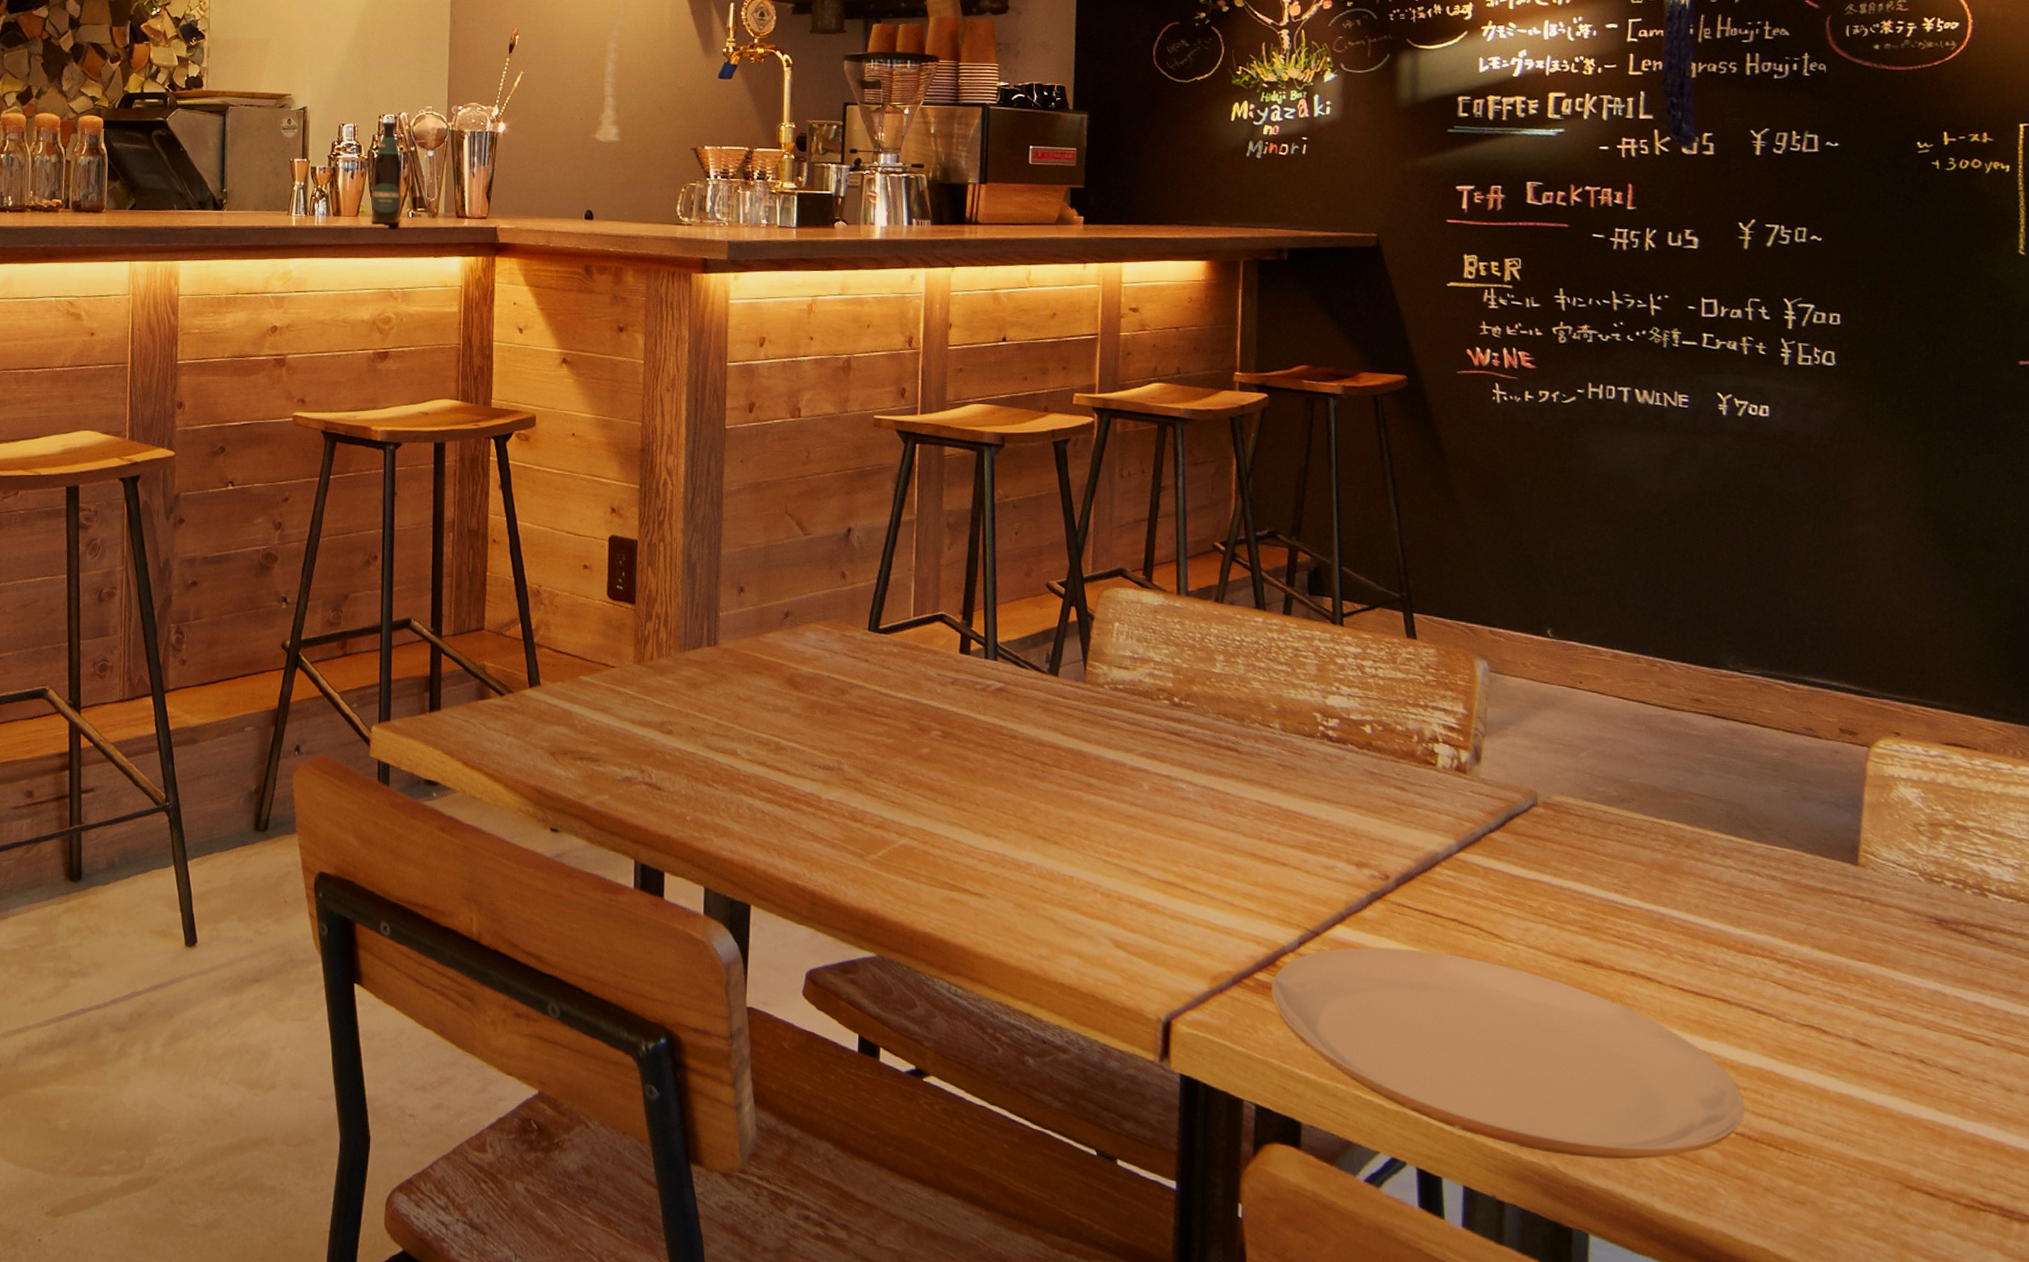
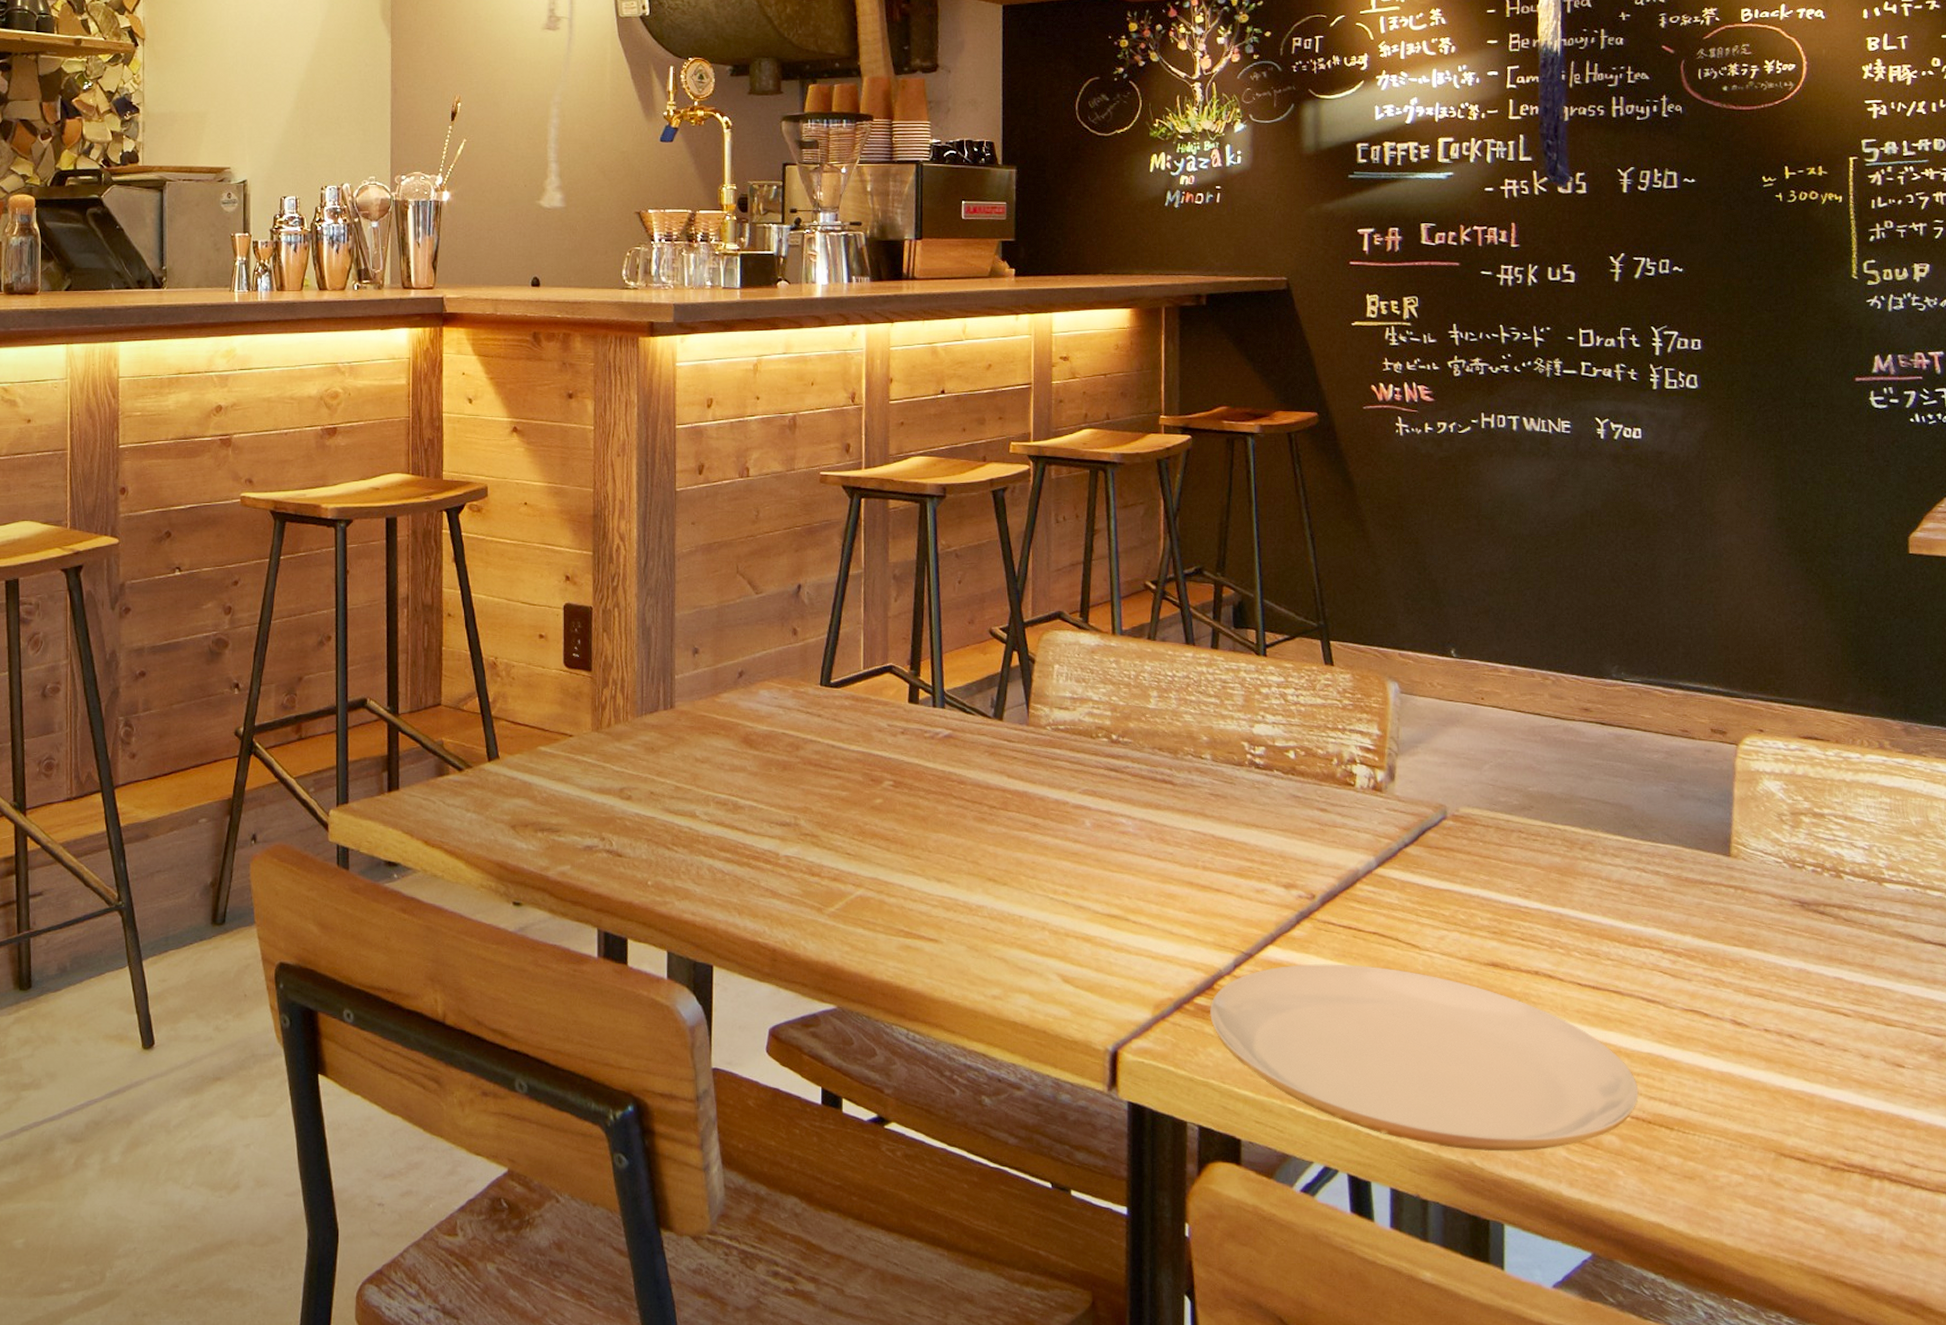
bottle: present [371,121,403,230] -> none [315,193,346,304]

